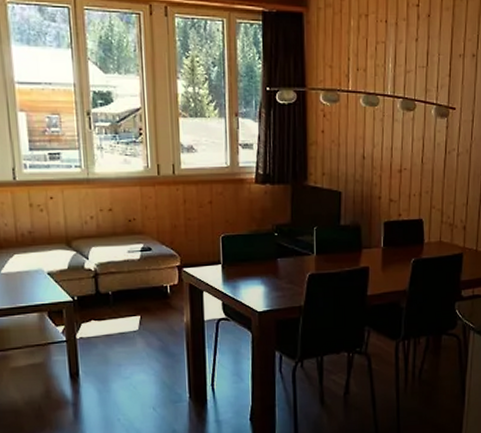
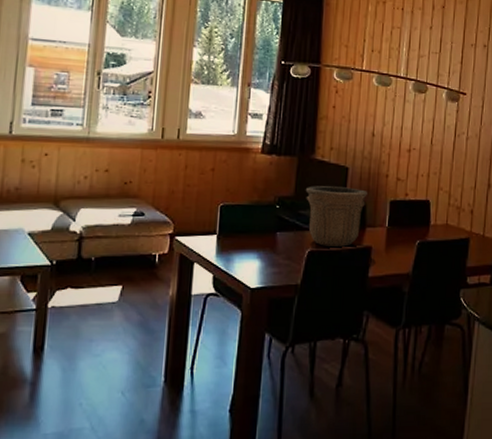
flower pot: none [301,211,361,269] -> present [305,186,367,247]

